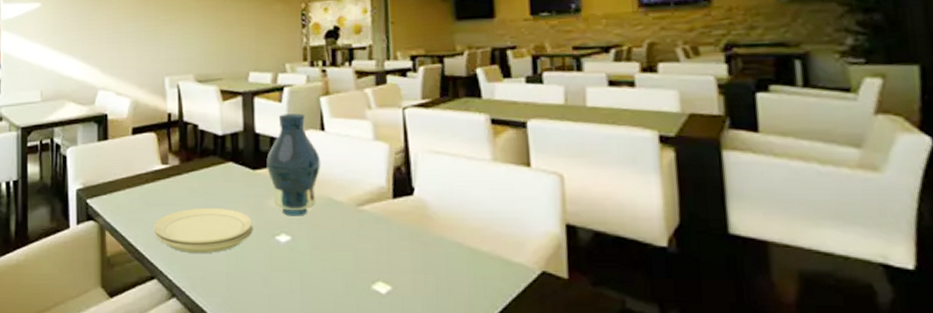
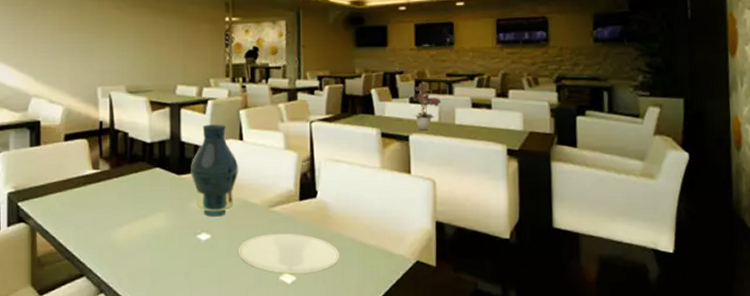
plate: present [153,207,253,253] -> none [83,209,177,251]
plate: none [322,235,445,283] -> present [238,233,340,274]
flower arrangement: none [529,62,568,115] -> present [412,86,442,130]

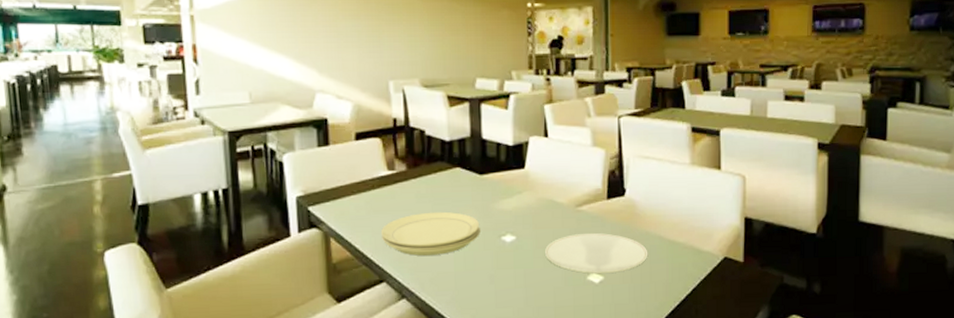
plate: none [83,209,177,251] -> present [380,211,480,256]
vase: present [191,124,239,217] -> none [493,120,544,218]
flower arrangement: present [412,86,442,130] -> none [724,77,754,125]

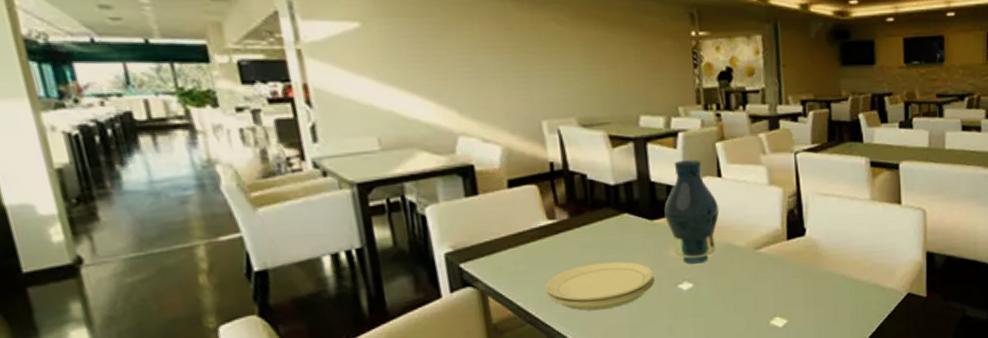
vase: none [493,120,544,218] -> present [664,160,720,264]
plate: present [544,232,648,274] -> none [724,275,832,318]

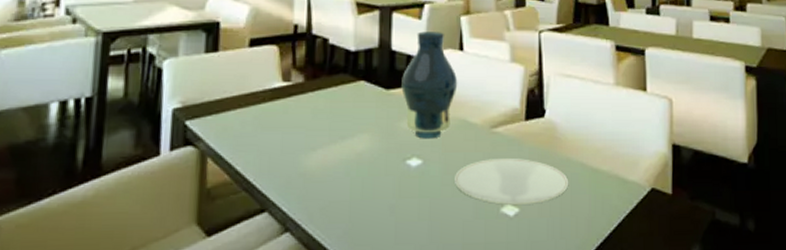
plate: present [544,261,655,310] -> none [267,130,383,181]
plate: none [724,275,832,318] -> present [453,157,569,205]

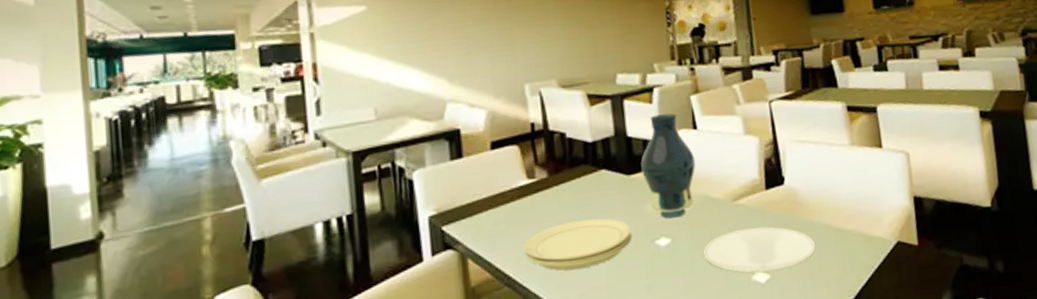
plate: none [267,130,383,181] -> present [522,218,632,271]

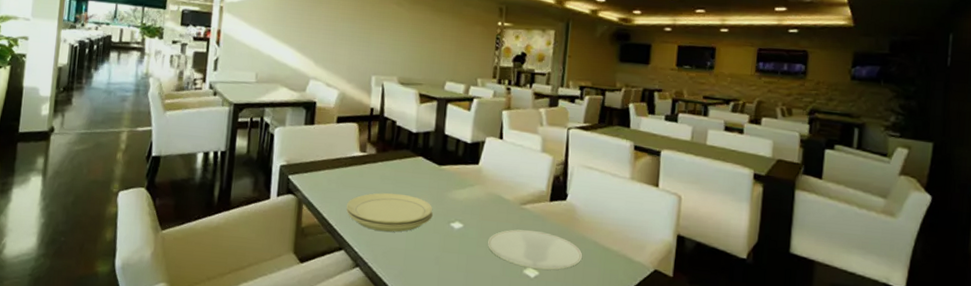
vase: present [640,113,696,219] -> none [450,121,497,208]

